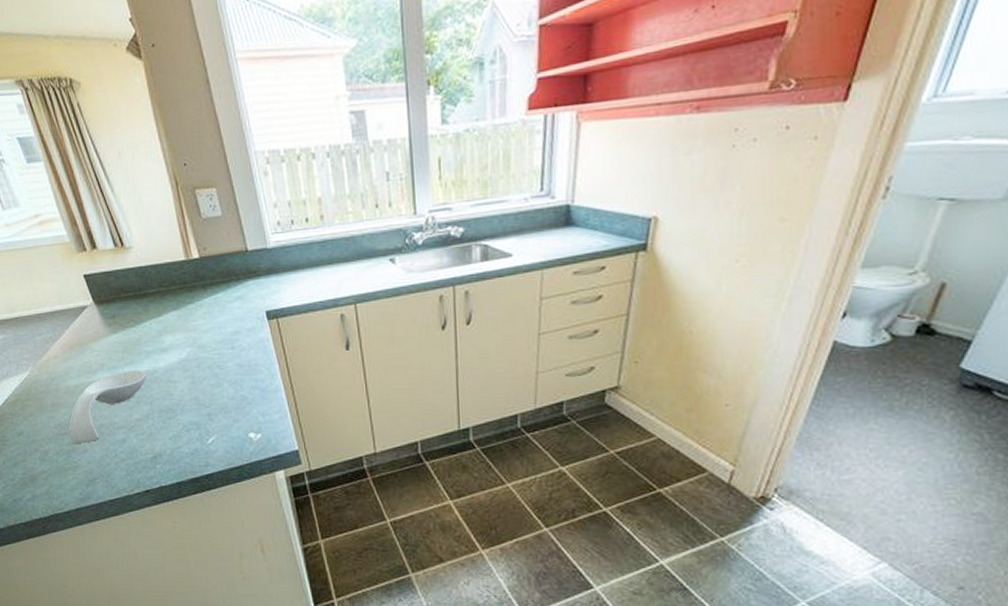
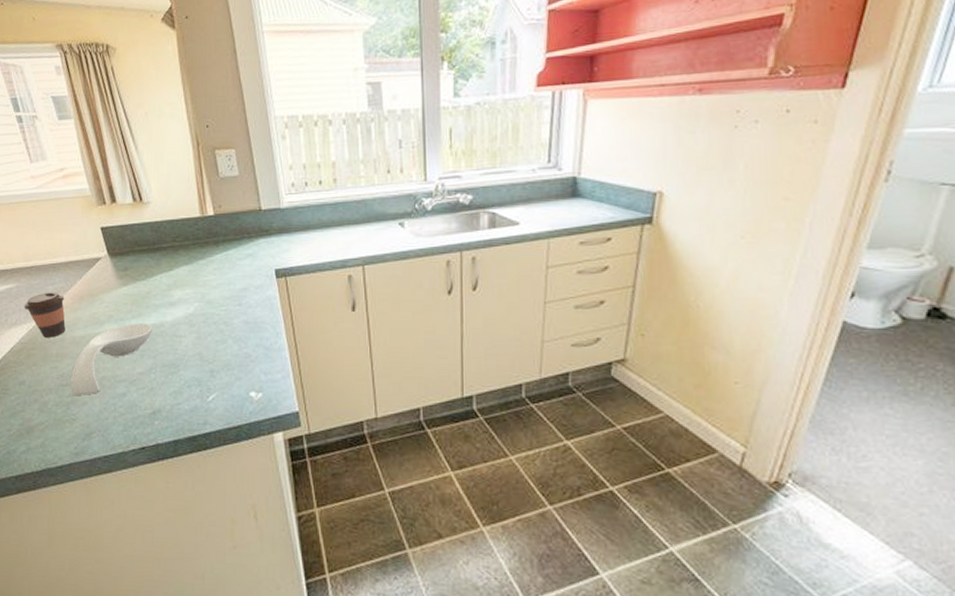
coffee cup: none [13,342,58,388] -> present [24,292,65,338]

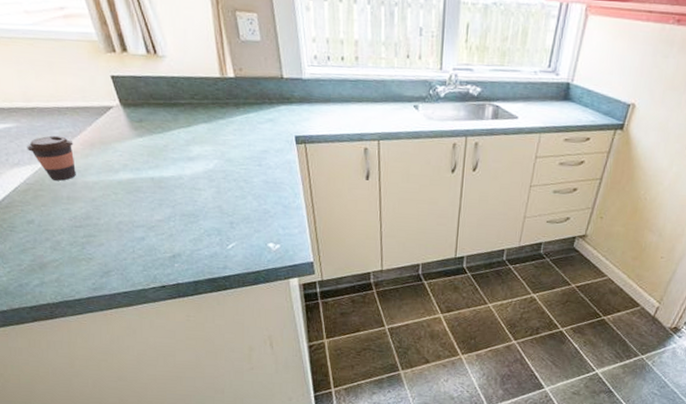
spoon rest: present [70,323,152,396] -> none [84,174,170,238]

